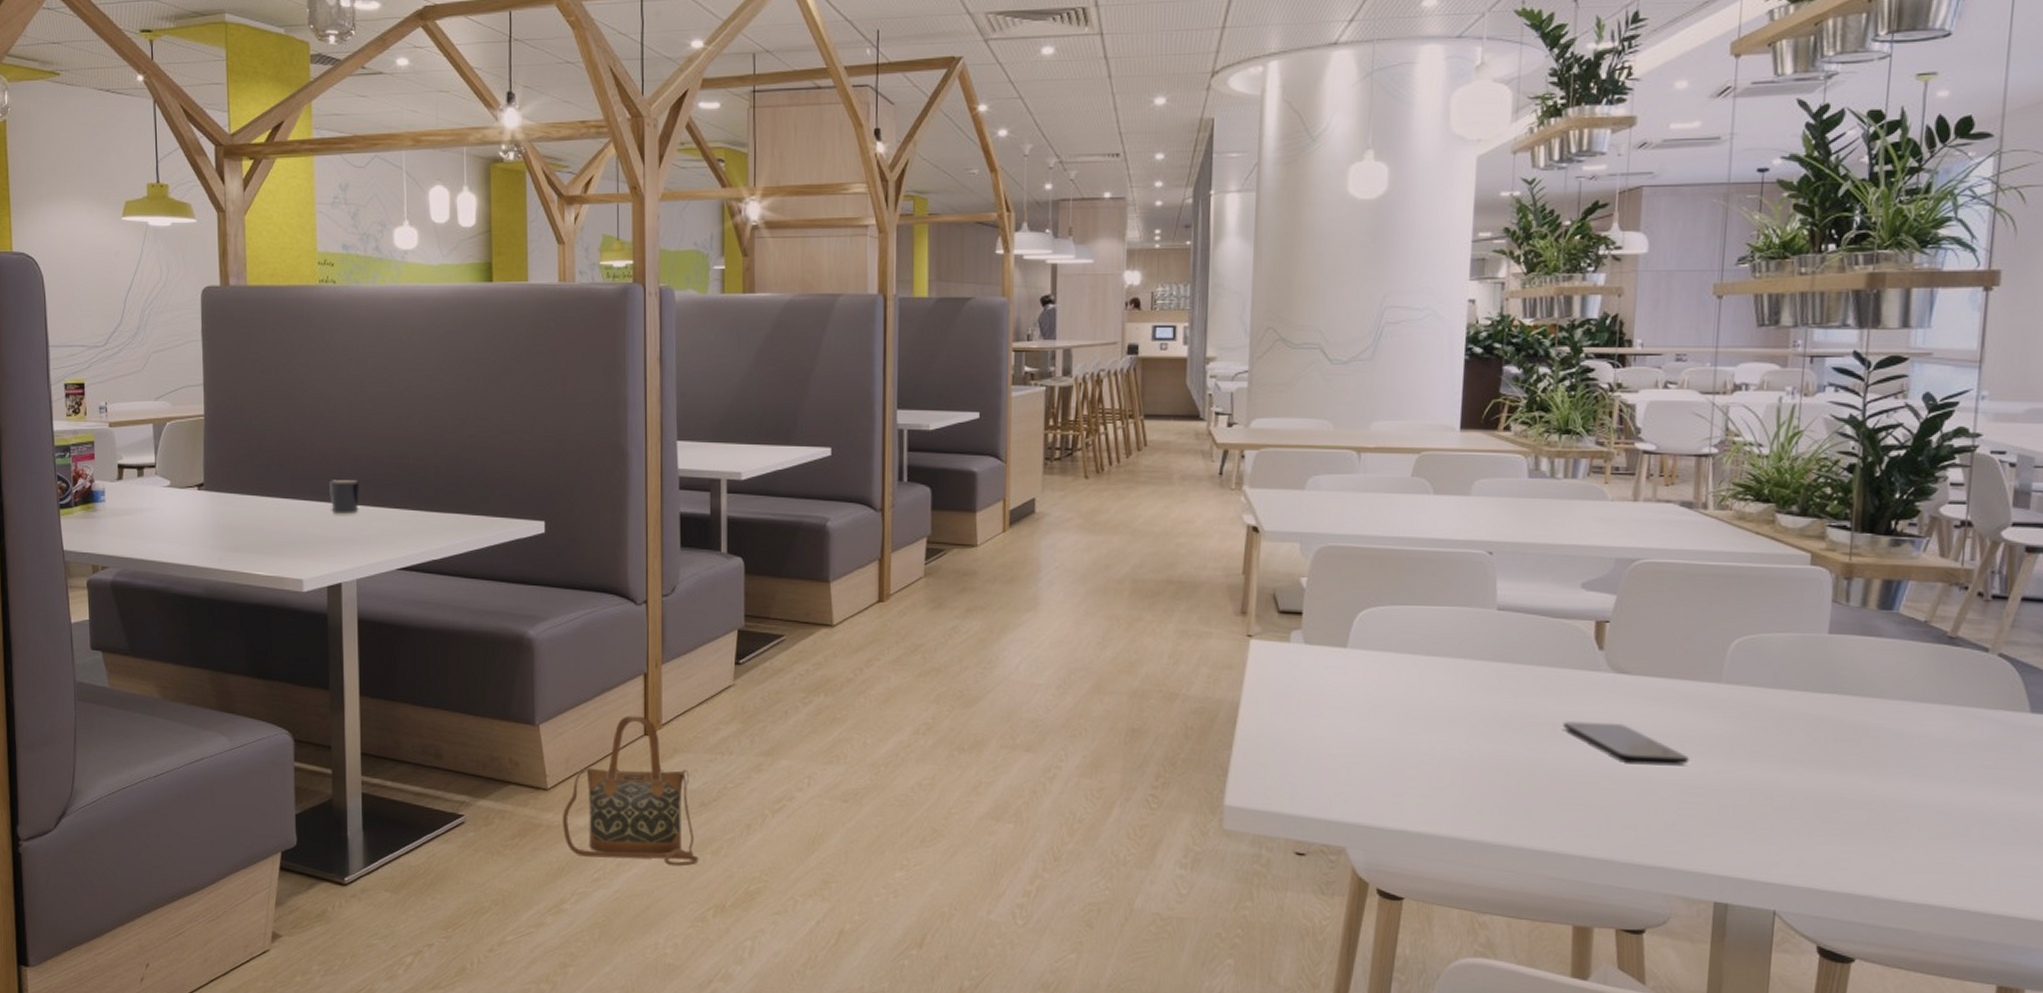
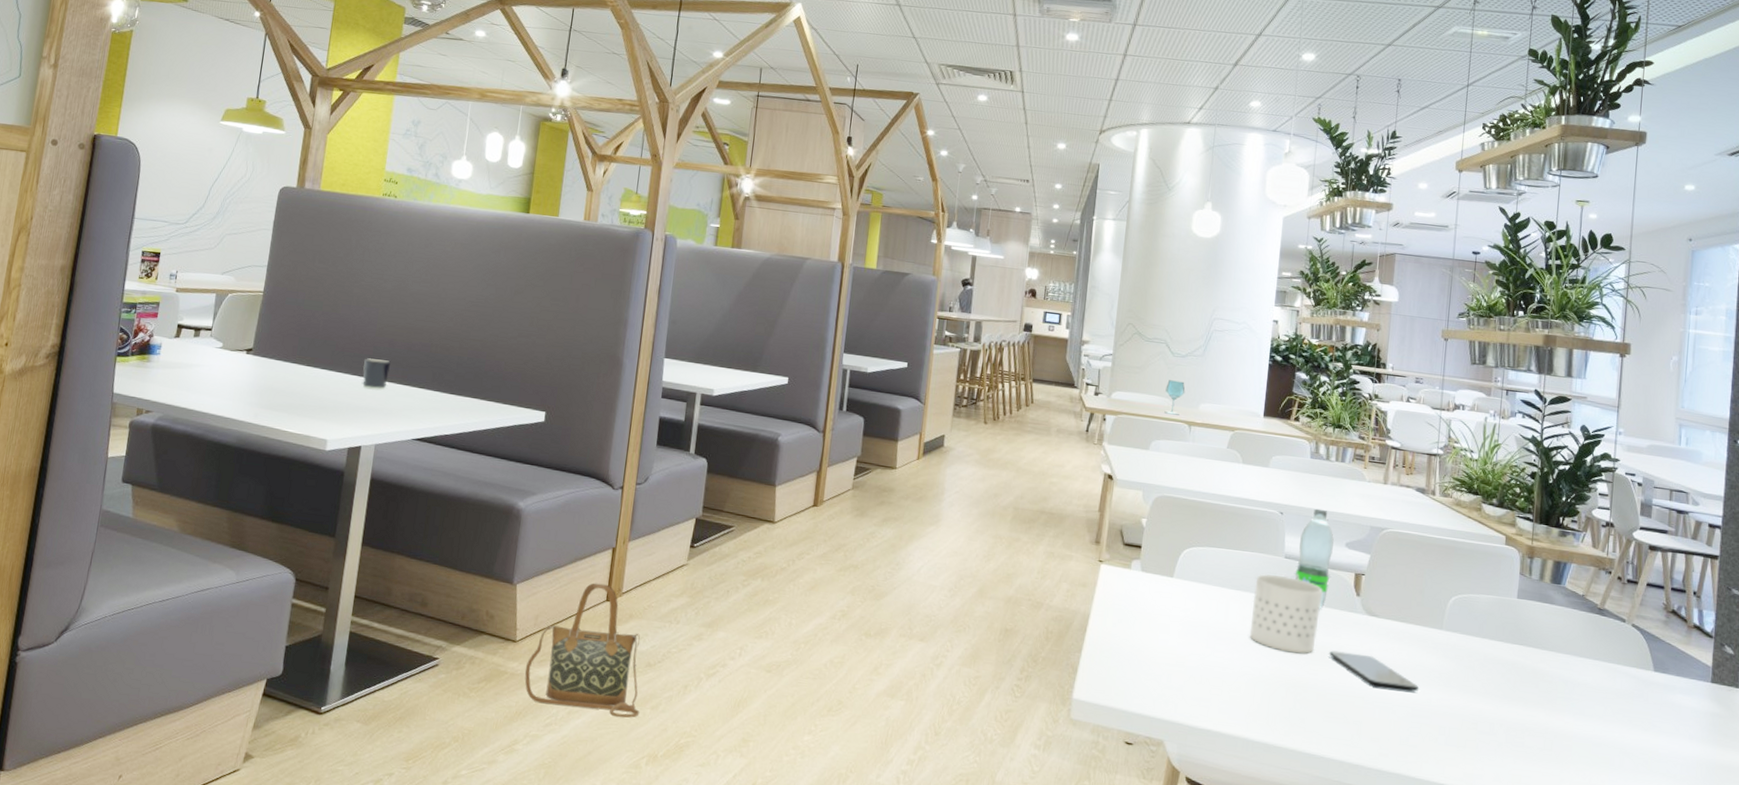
wine glass: none [1323,396,1350,441] -> present [1164,380,1185,415]
mug: none [1453,632,1552,729] -> present [1249,574,1323,654]
bottle: none [1512,542,1565,670] -> present [1295,508,1334,609]

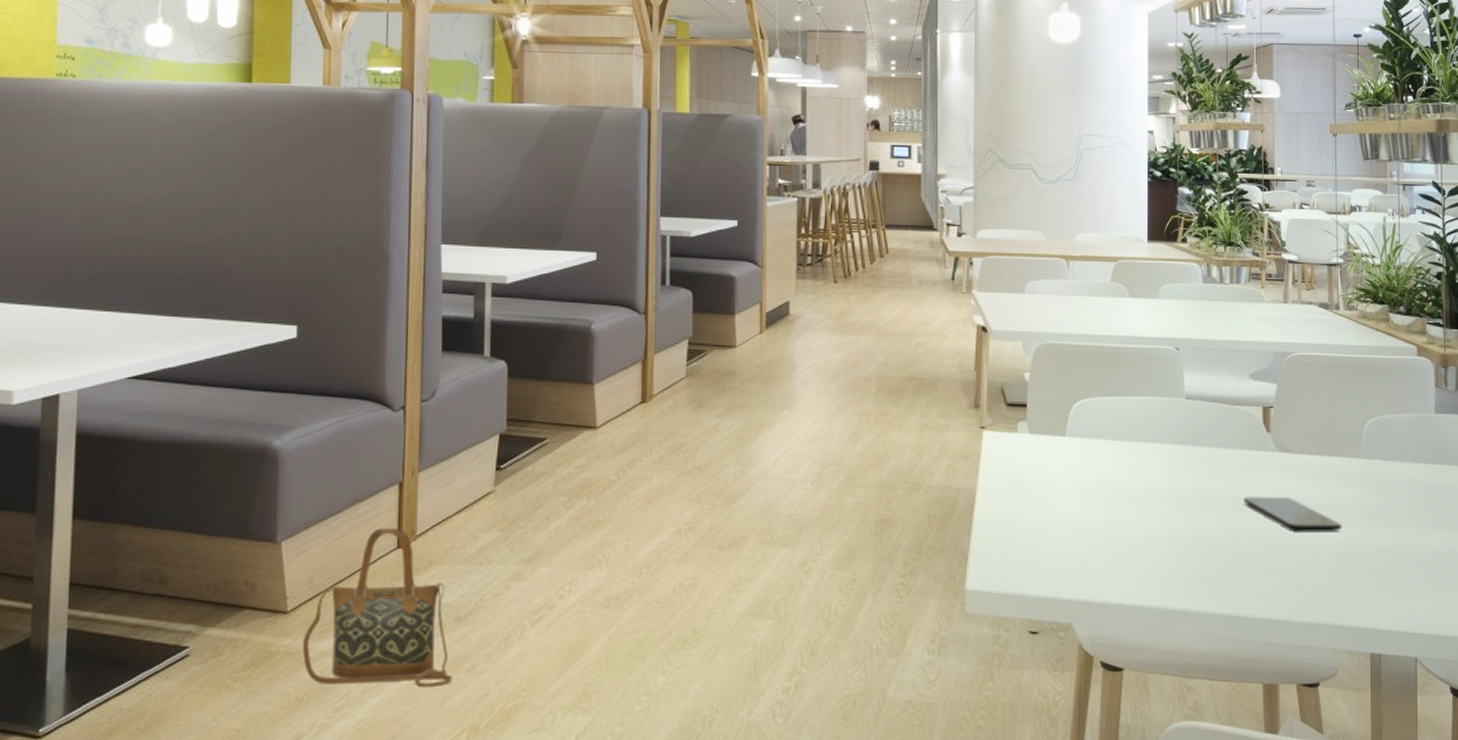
mug: present [362,358,391,391] -> none [52,282,88,323]
wine glass: present [1164,380,1185,415] -> none [1036,210,1059,250]
mug: present [1249,574,1323,654] -> none [1155,419,1230,505]
bottle: present [1295,508,1334,609] -> none [1198,339,1236,451]

